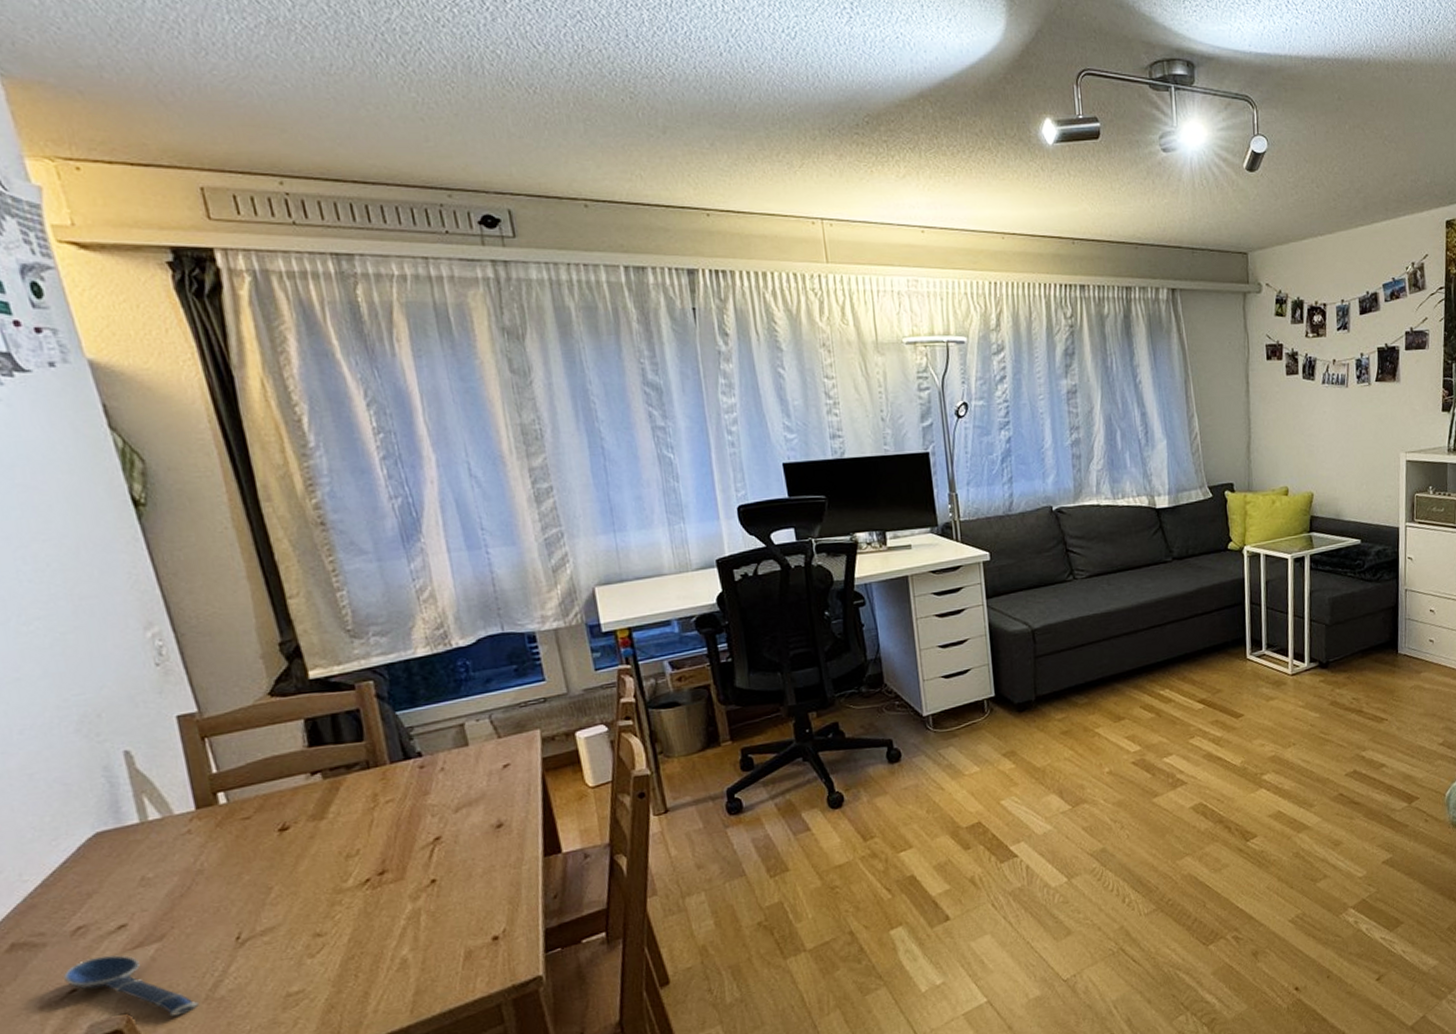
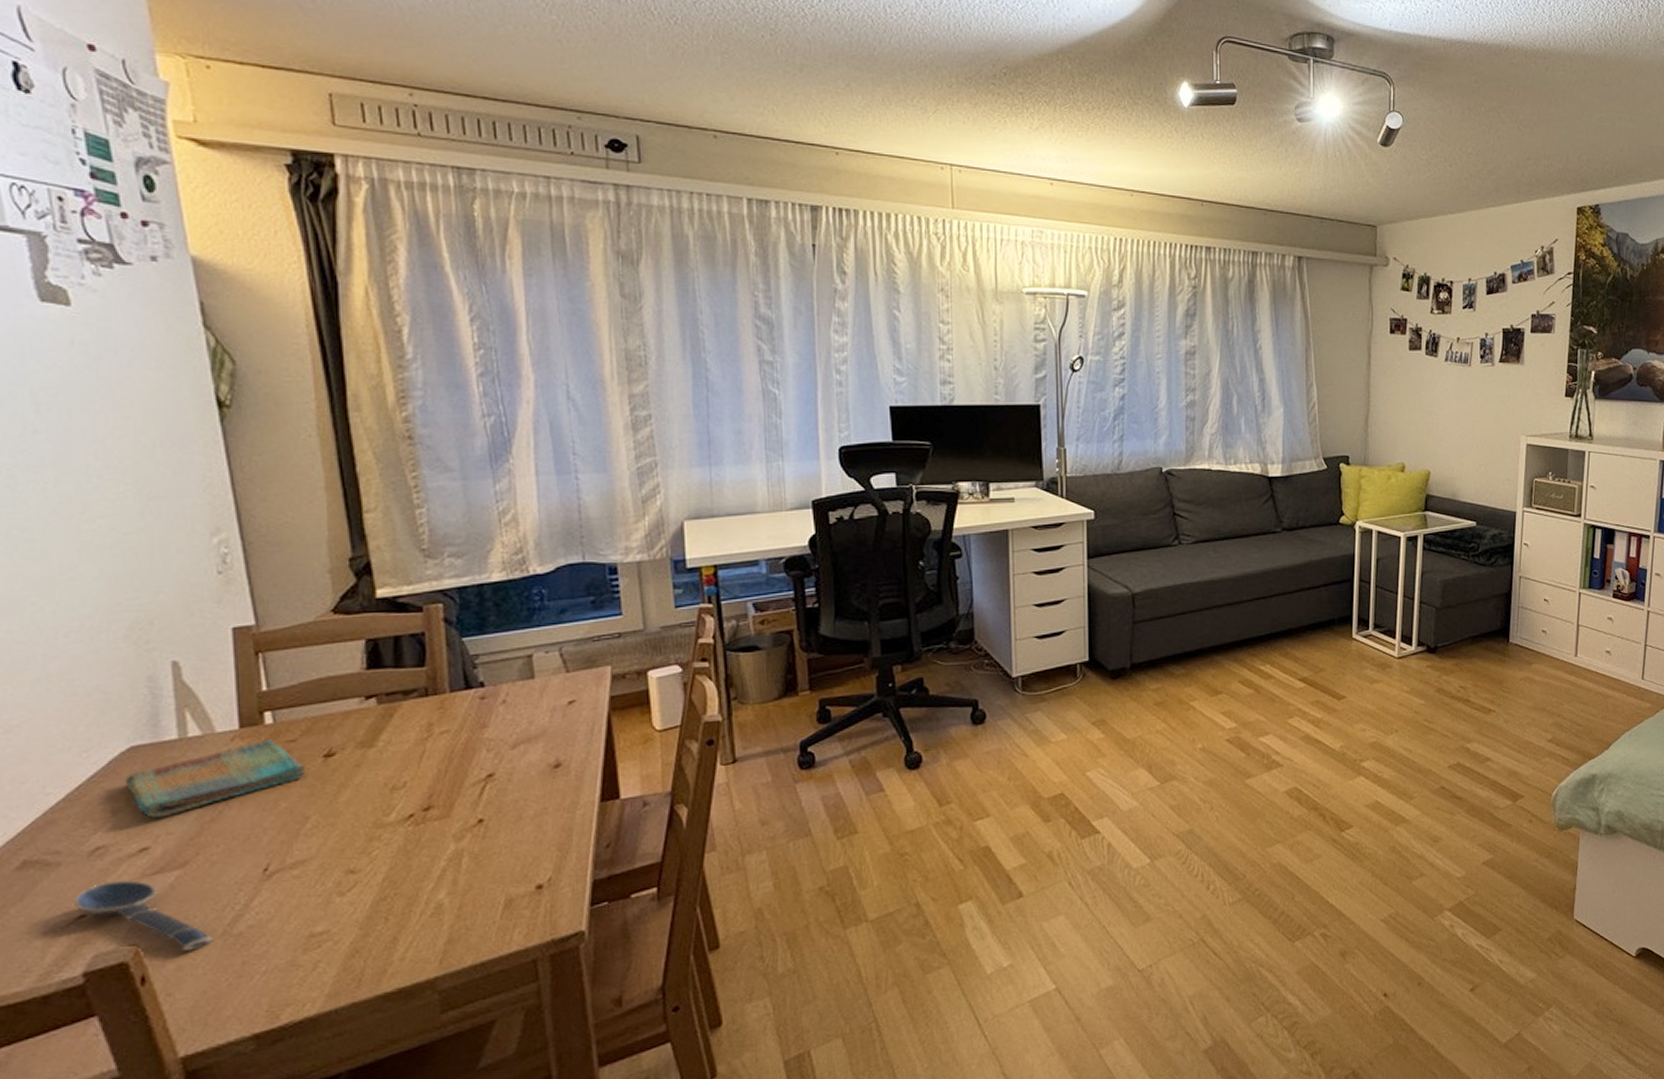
dish towel: none [96,818,264,898] -> present [126,739,306,818]

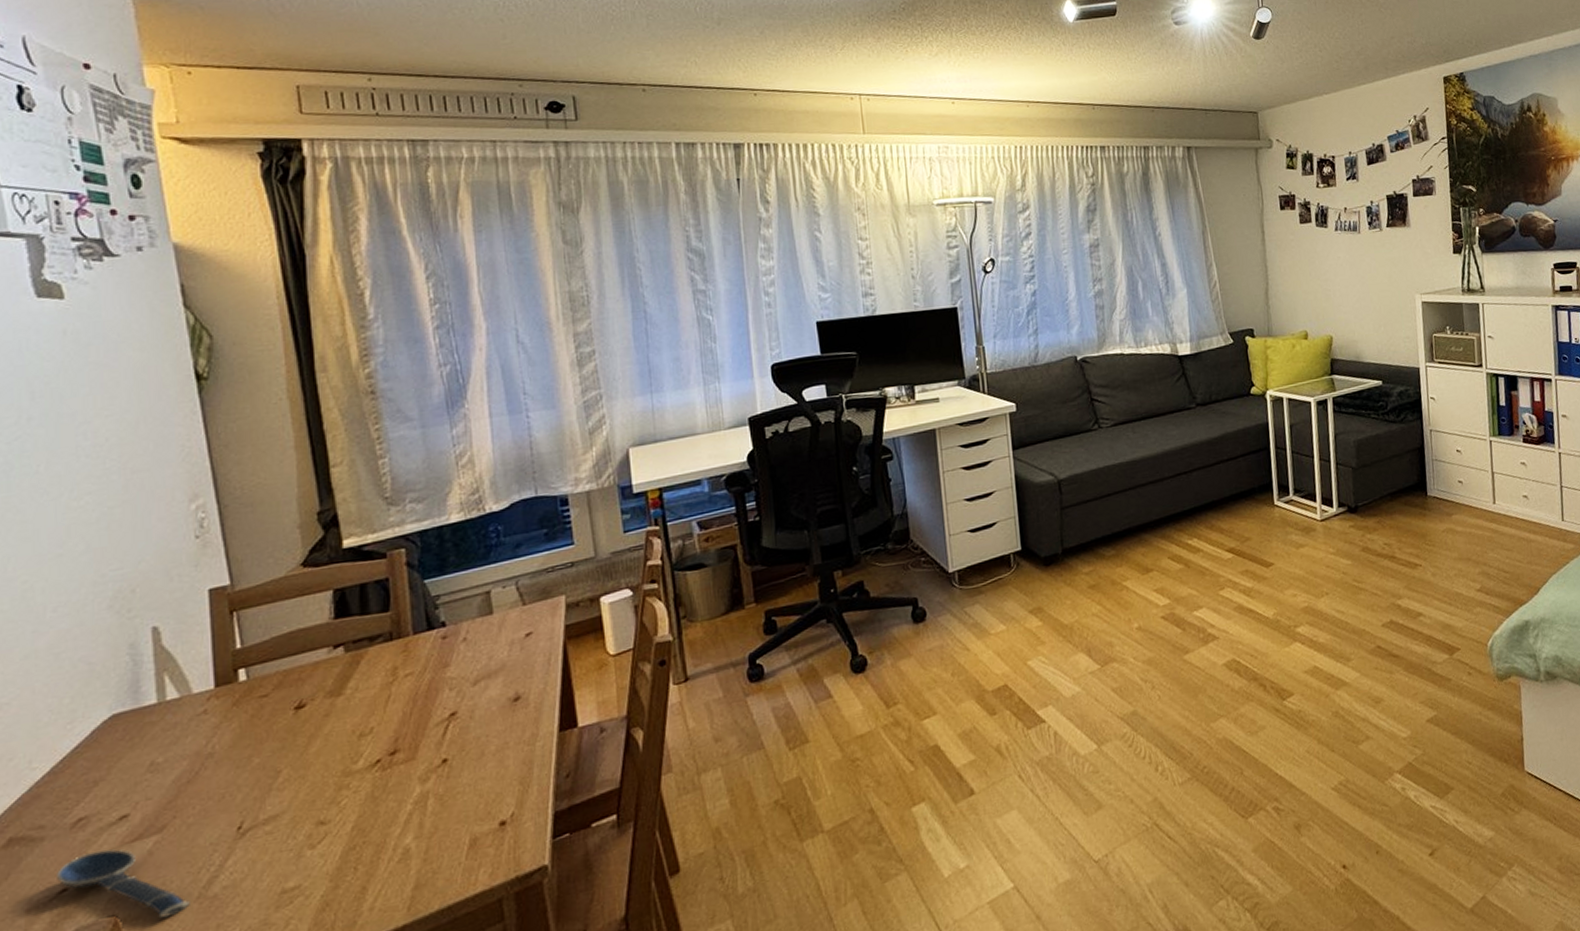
dish towel: present [126,739,306,818] -> none [108,696,278,785]

